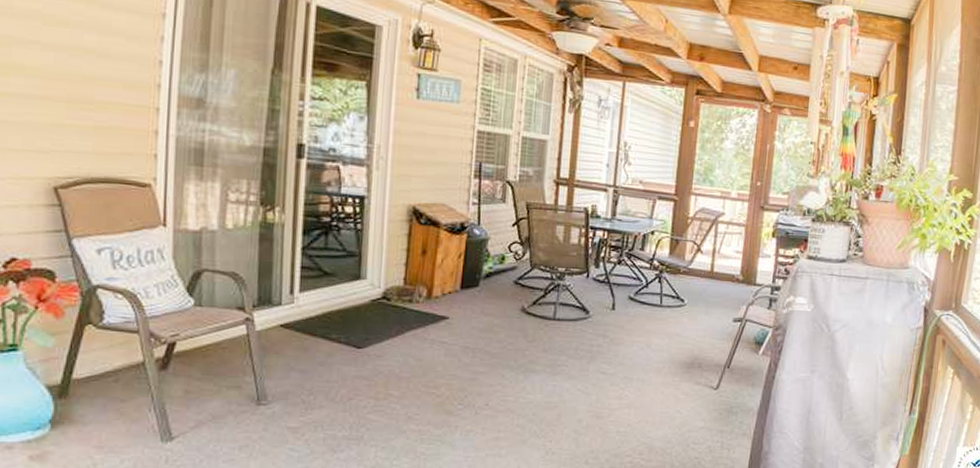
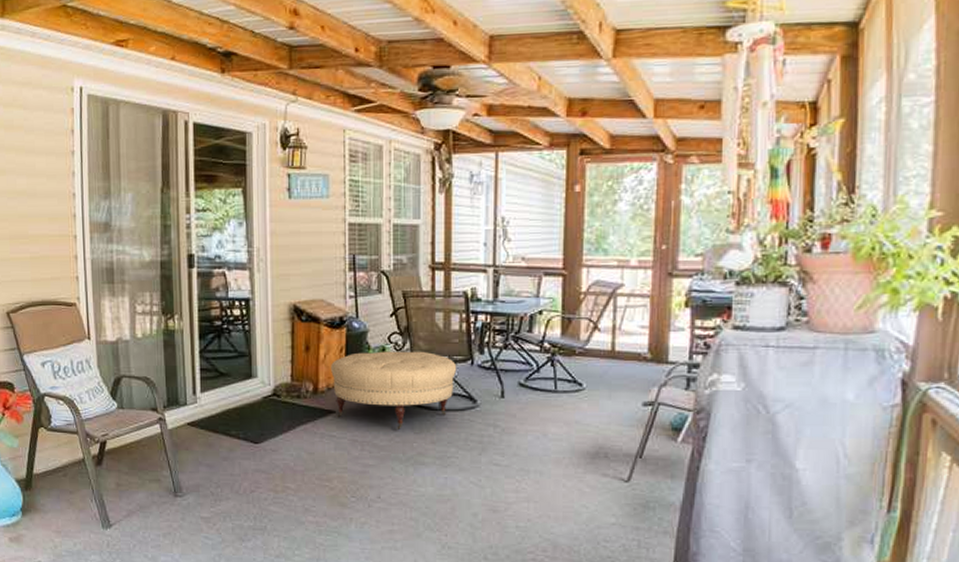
ottoman: none [447,259,573,337] -> present [331,351,457,430]

